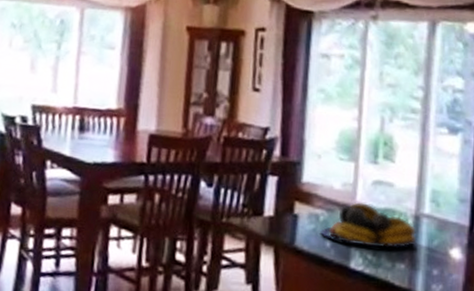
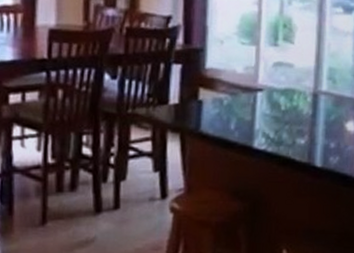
fruit bowl: present [320,202,417,249] -> none [224,84,315,127]

